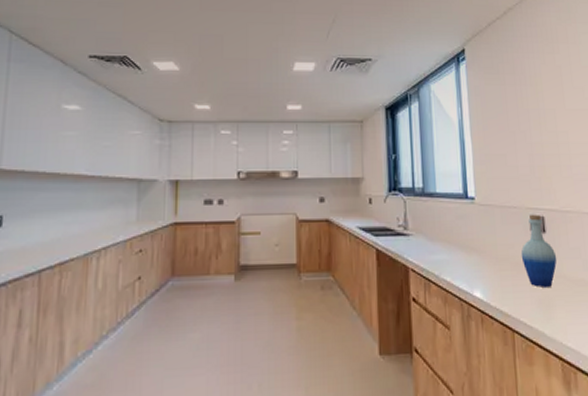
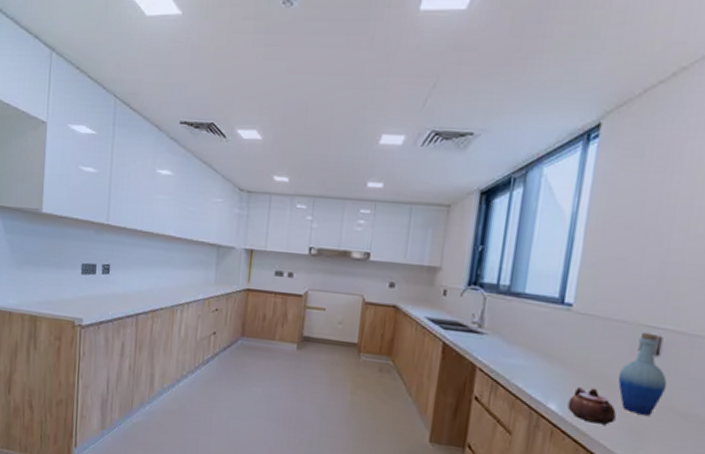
teapot: none [489,270,527,303] -> present [567,387,616,425]

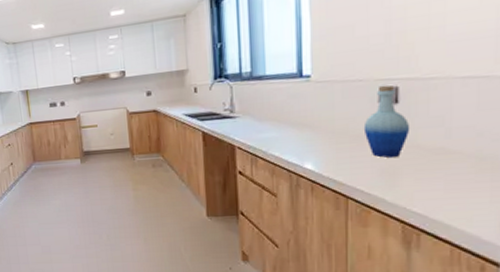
teapot: present [567,387,616,425] -> none [322,143,367,173]

